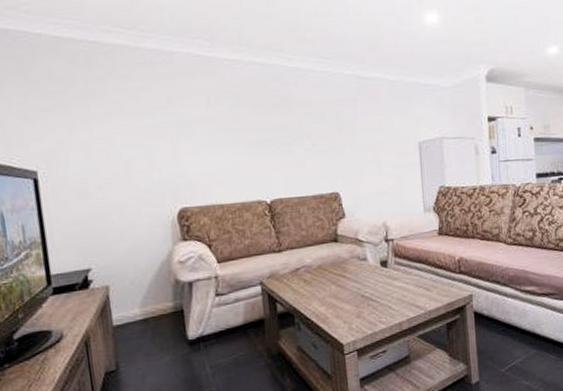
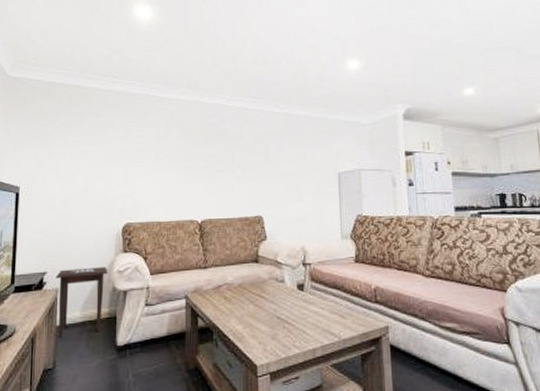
side table: none [103,258,167,337] -> present [56,267,108,337]

